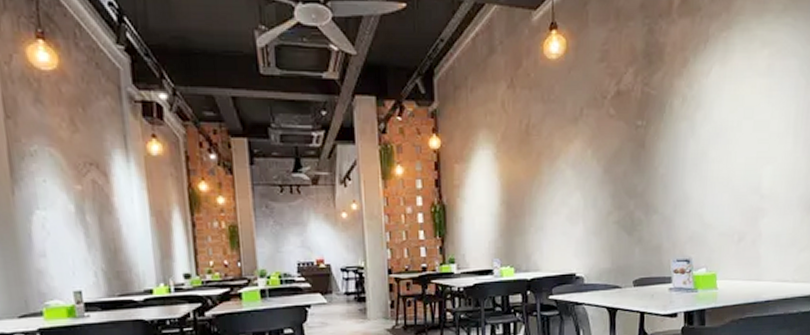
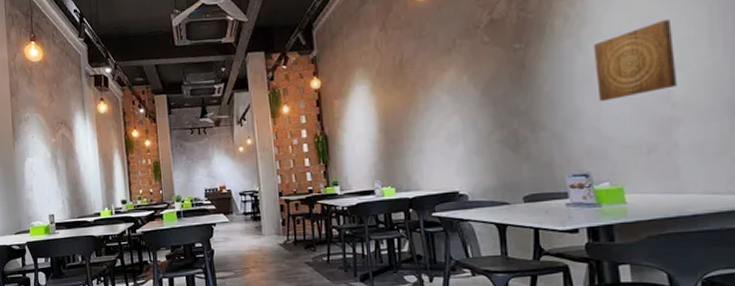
wall art: none [704,112,768,188] -> present [593,19,678,101]

